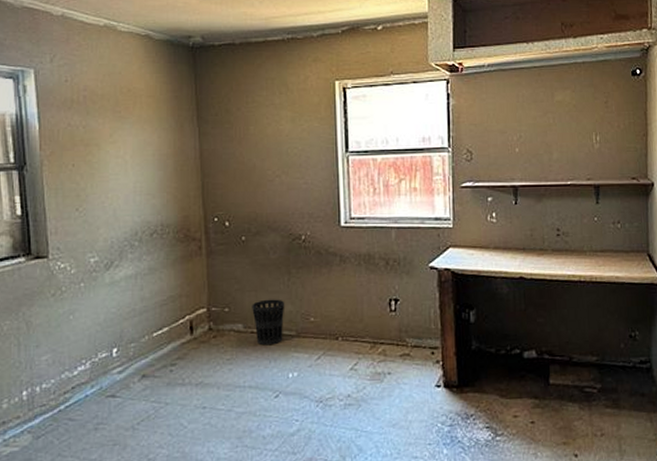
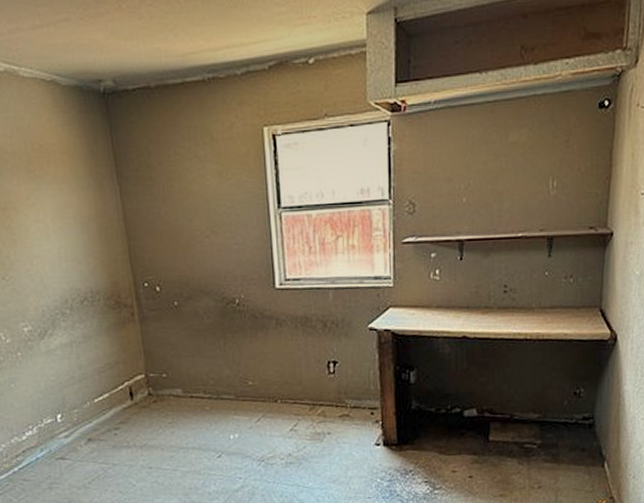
wastebasket: present [252,299,285,346] -> none [189,363,223,409]

